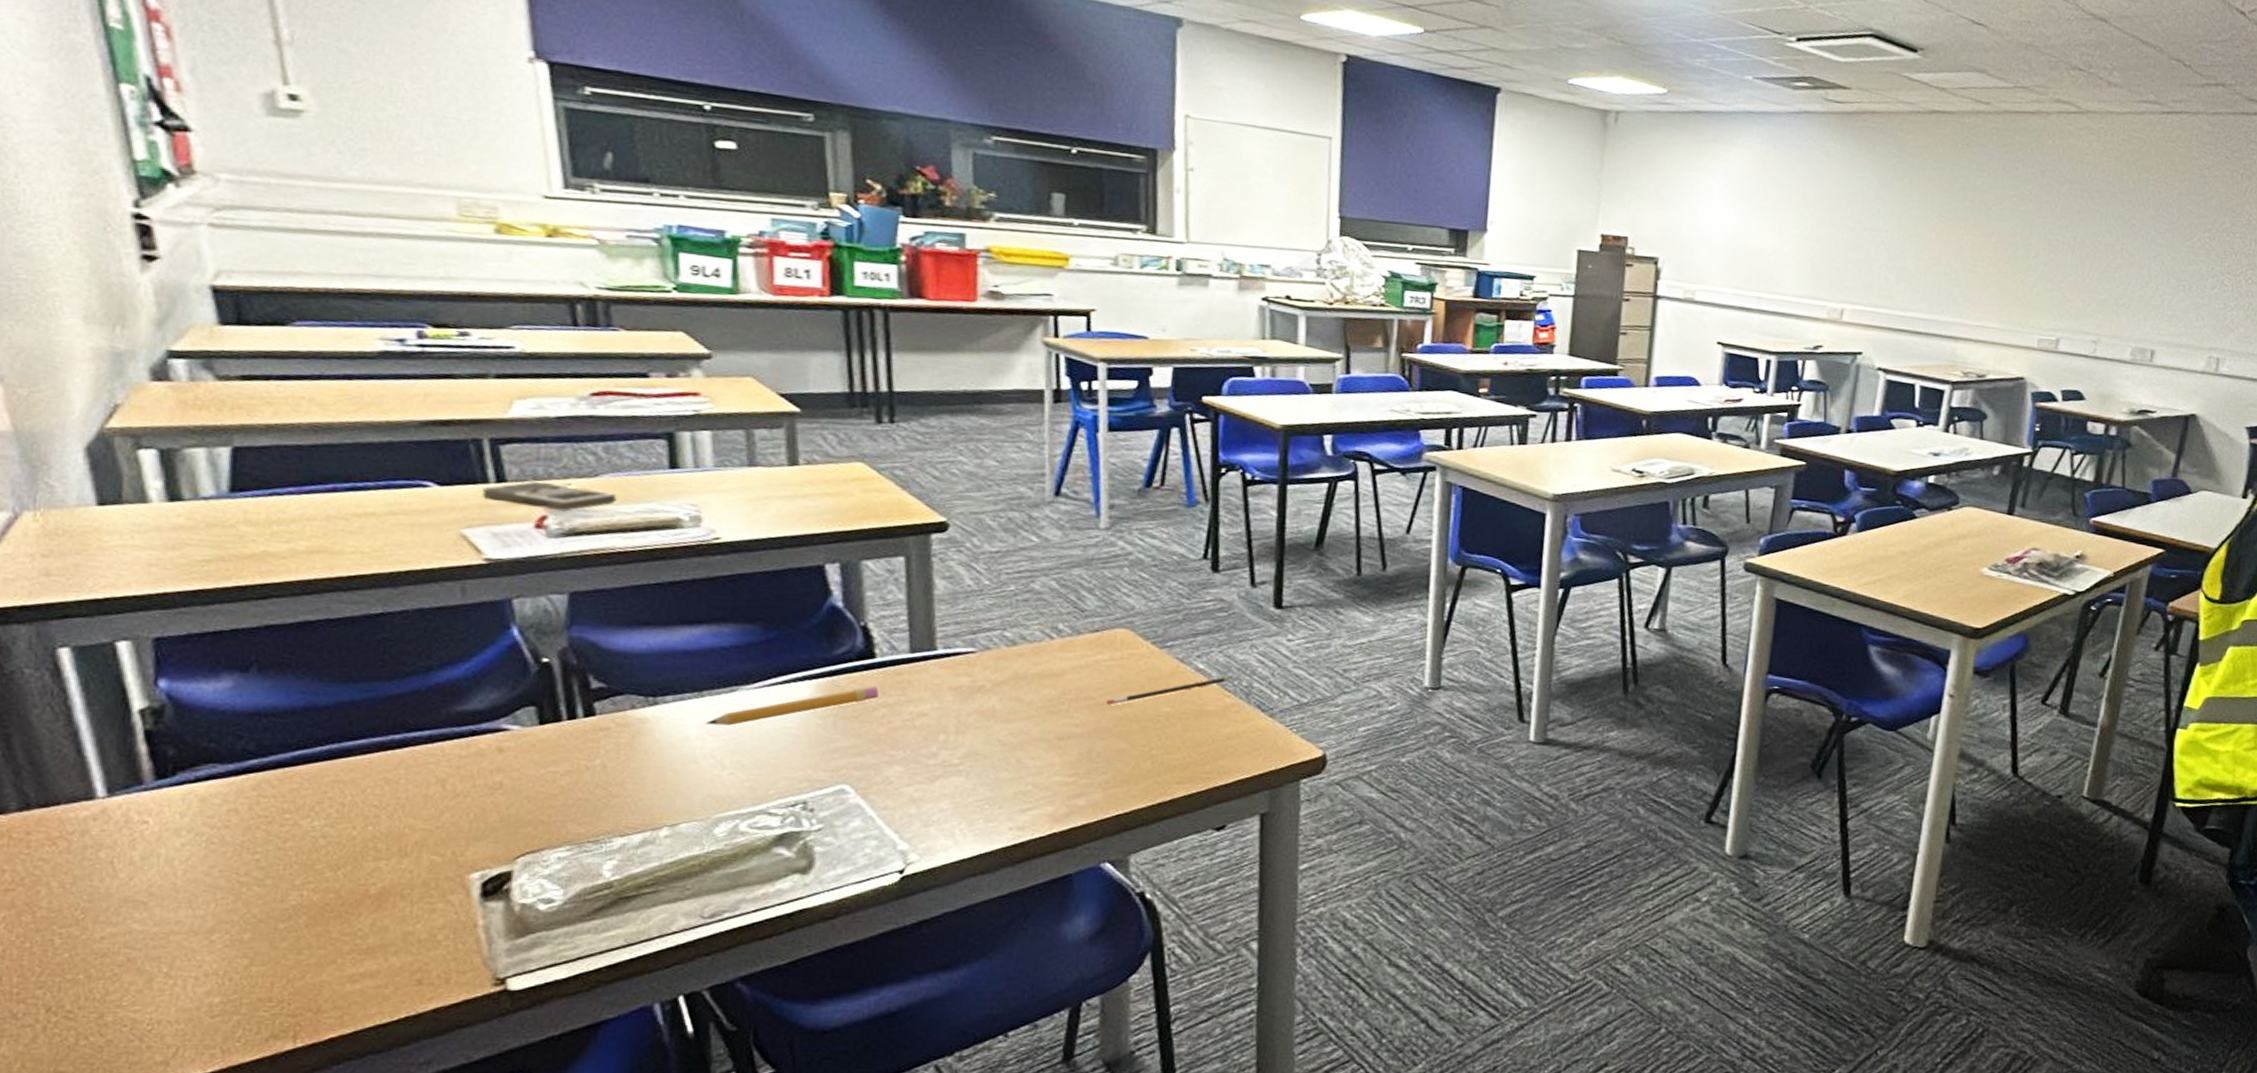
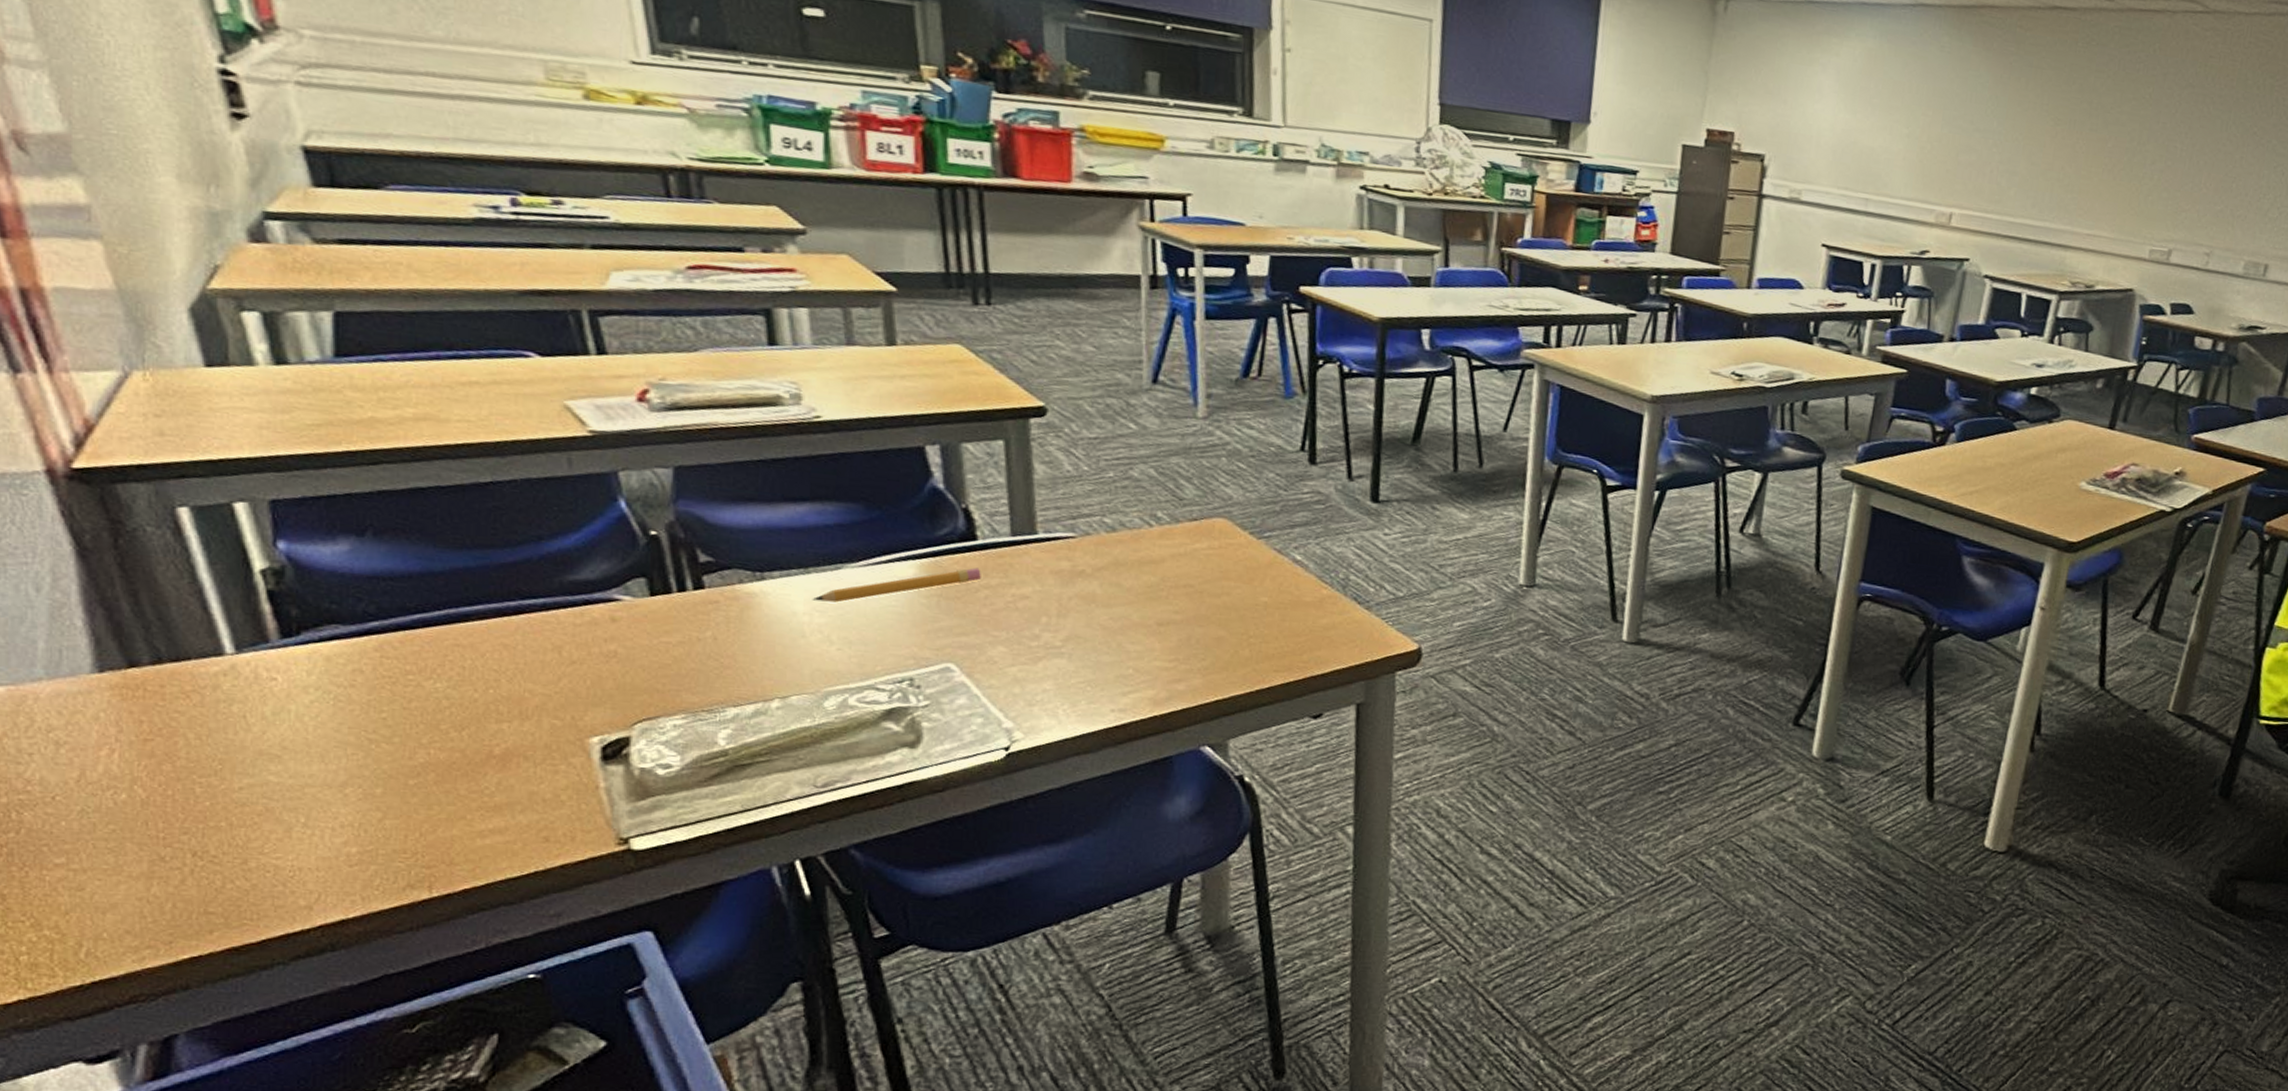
calculator: present [482,480,617,512] -> none [584,353,717,386]
pencil: present [1106,677,1231,705] -> none [1205,569,1328,594]

